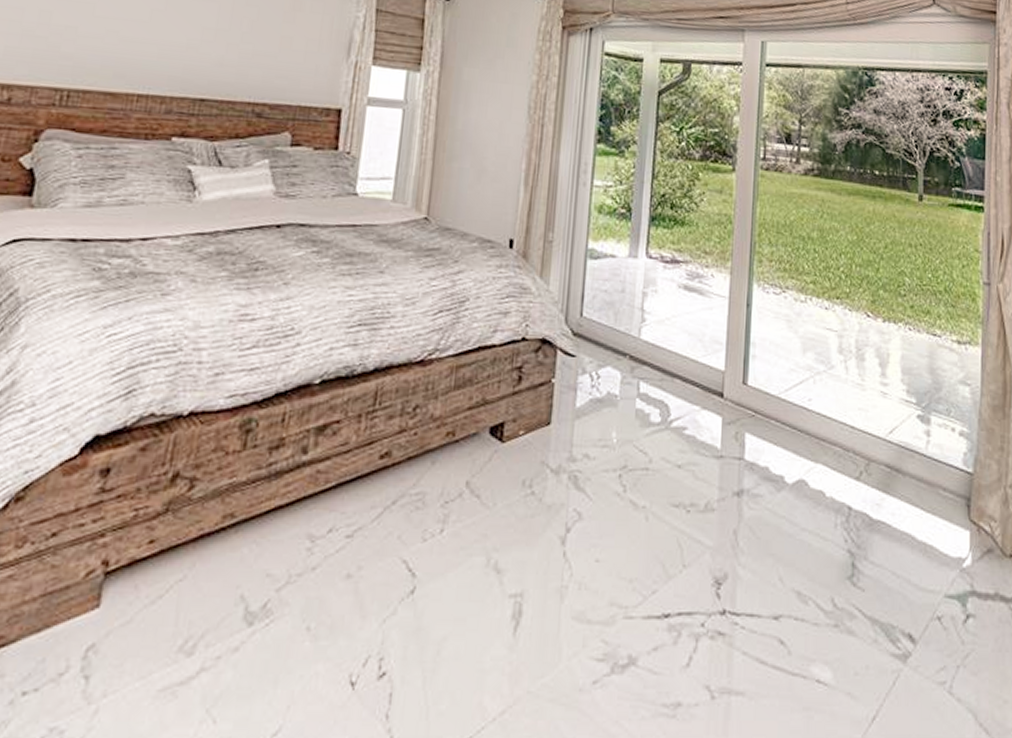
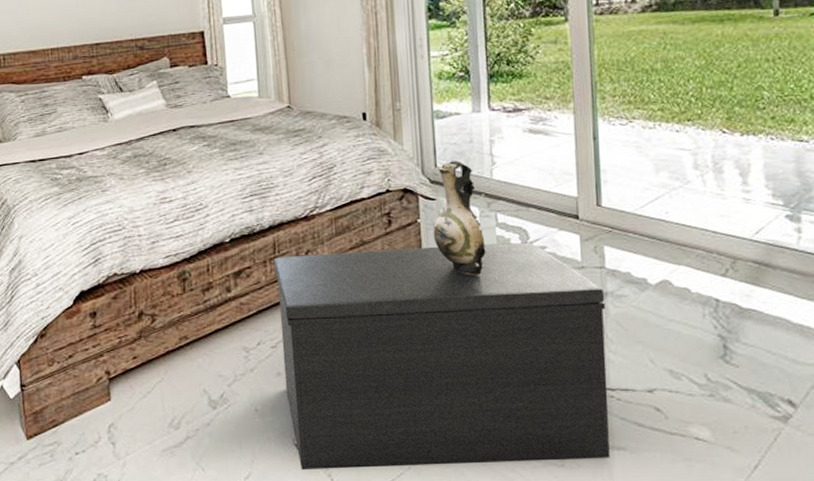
bench: none [352,411,741,723] -> present [273,242,610,470]
decorative vase: none [566,311,623,458] -> present [433,160,486,276]

